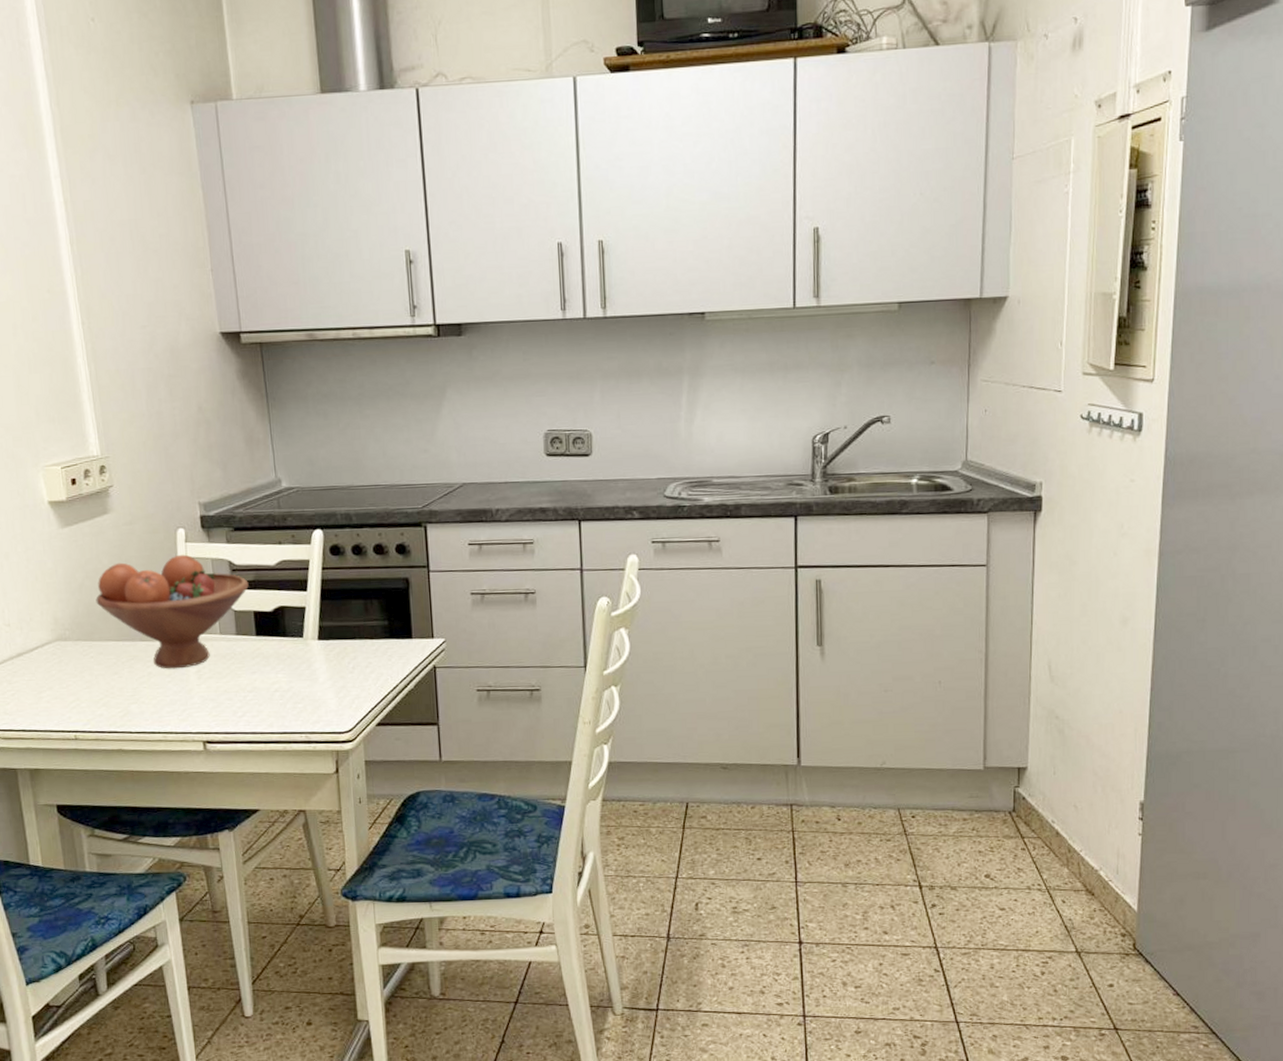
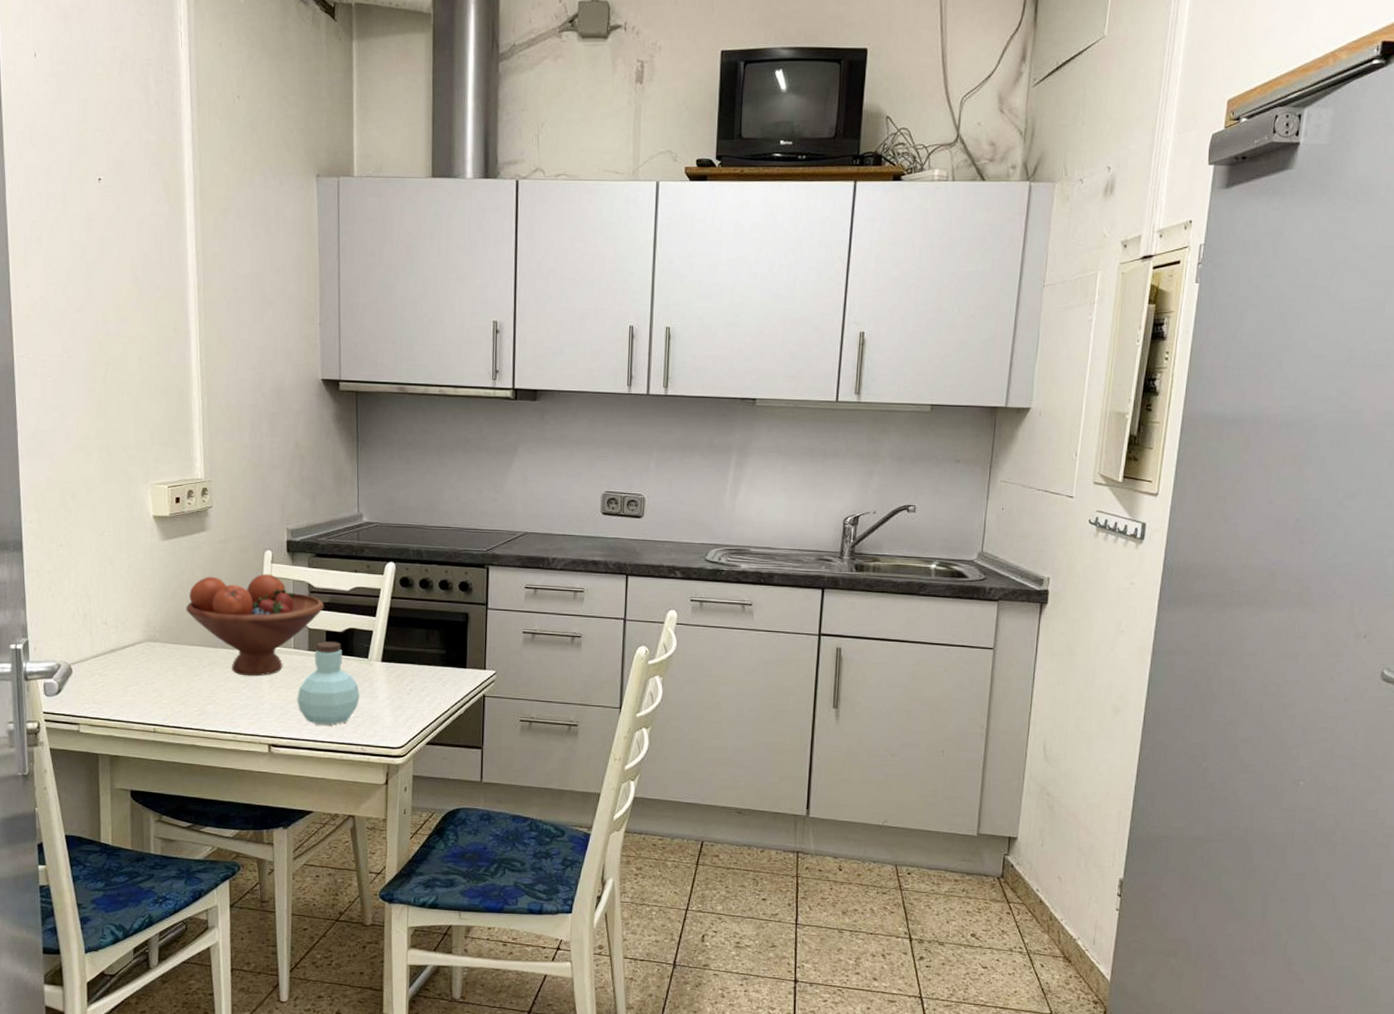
jar: none [229,623,298,714] -> present [297,641,360,725]

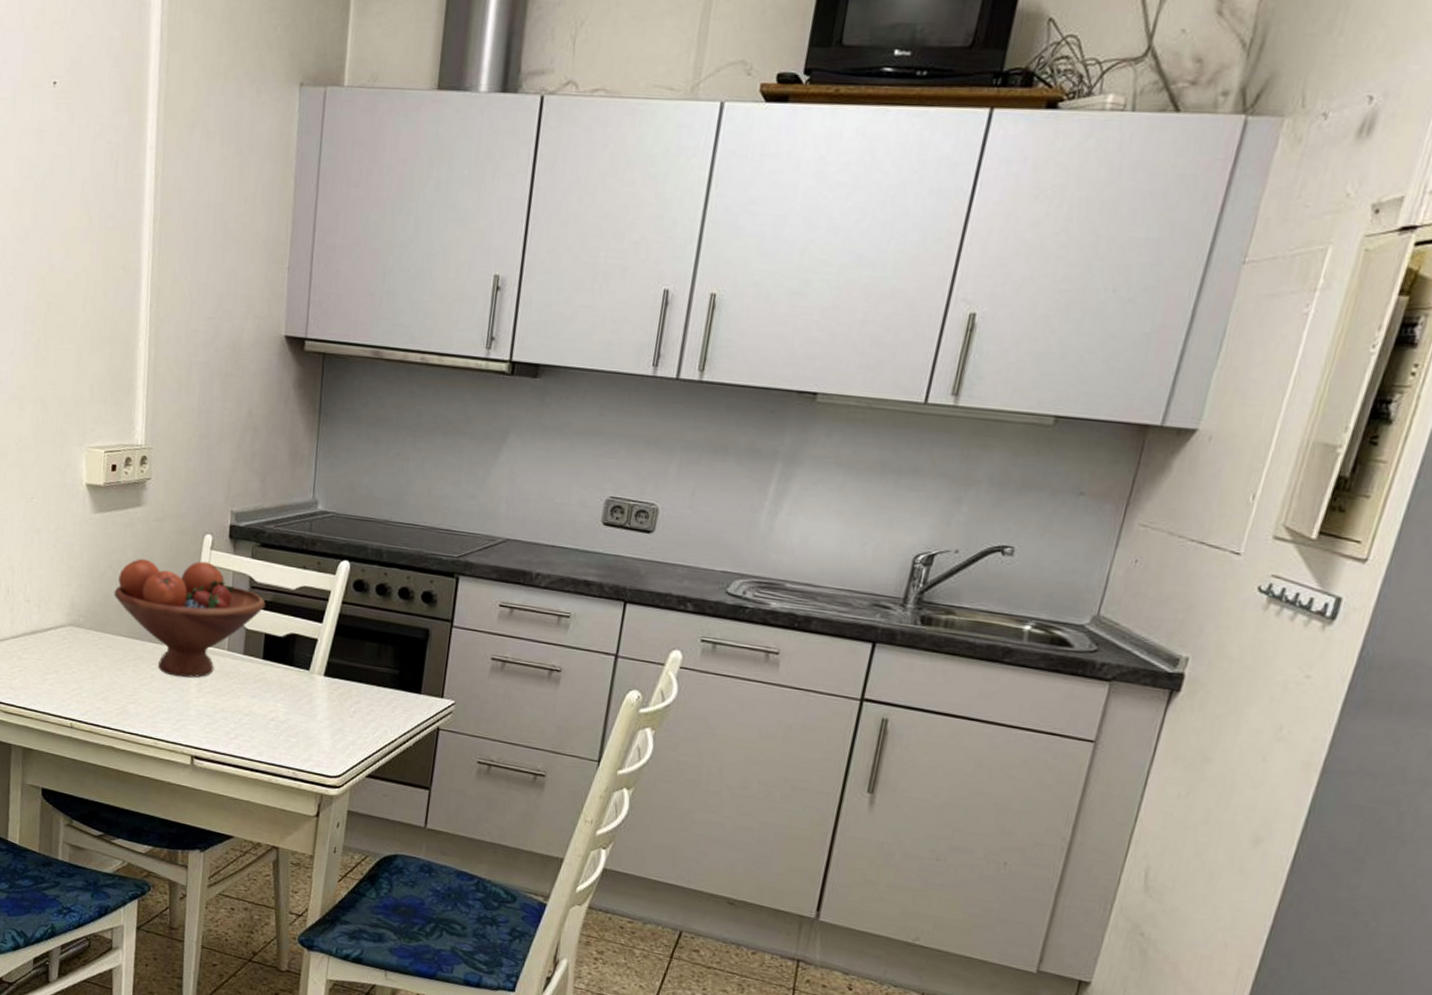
jar: present [297,641,360,725] -> none [226,645,297,742]

